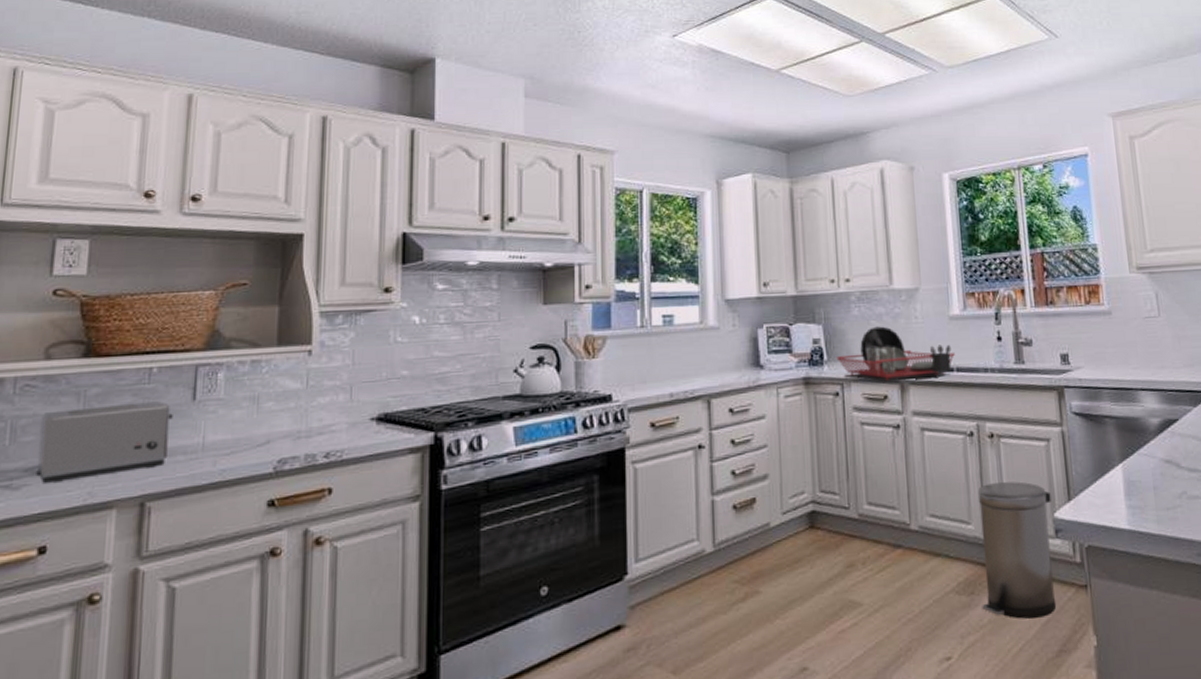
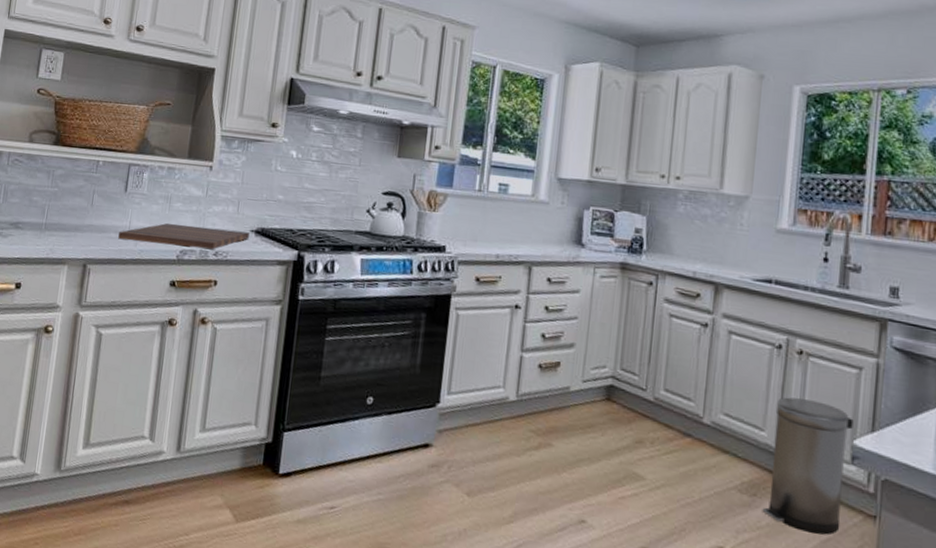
toaster: present [36,401,173,485] -> none [18,182,111,240]
cutting board: none [188,422,369,462] -> present [118,222,249,250]
dish rack: present [836,326,955,384] -> none [655,226,776,287]

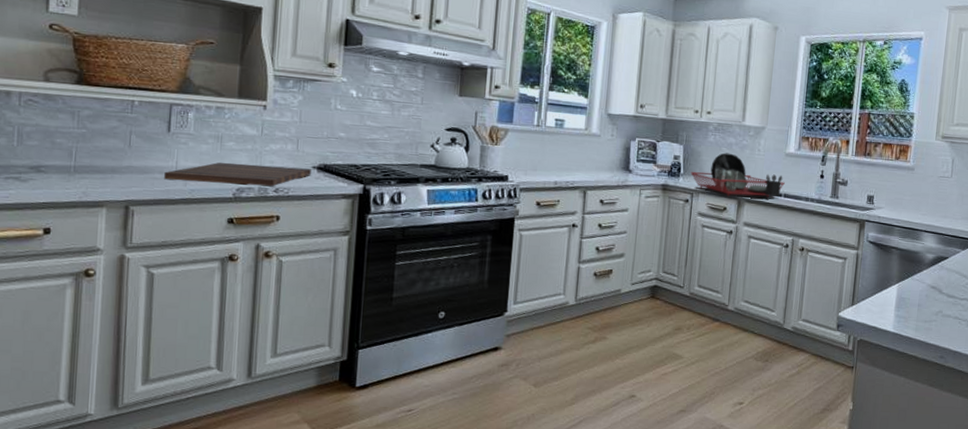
dish rack: none [655,226,776,287] -> present [690,153,785,200]
pedal bin: present [762,397,854,535] -> none [772,284,839,385]

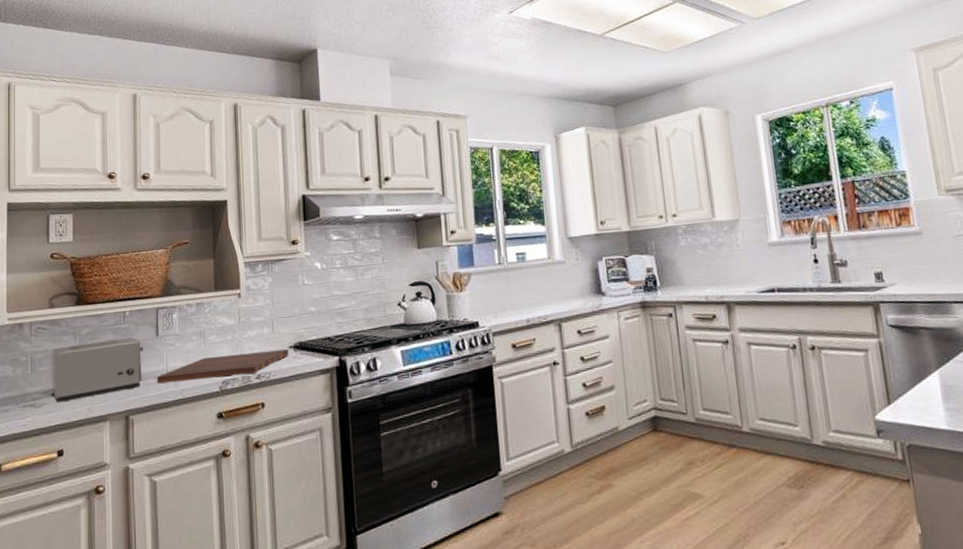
toaster: none [40,124,152,182] -> present [51,337,143,403]
dish rack: present [690,153,785,200] -> none [668,254,775,305]

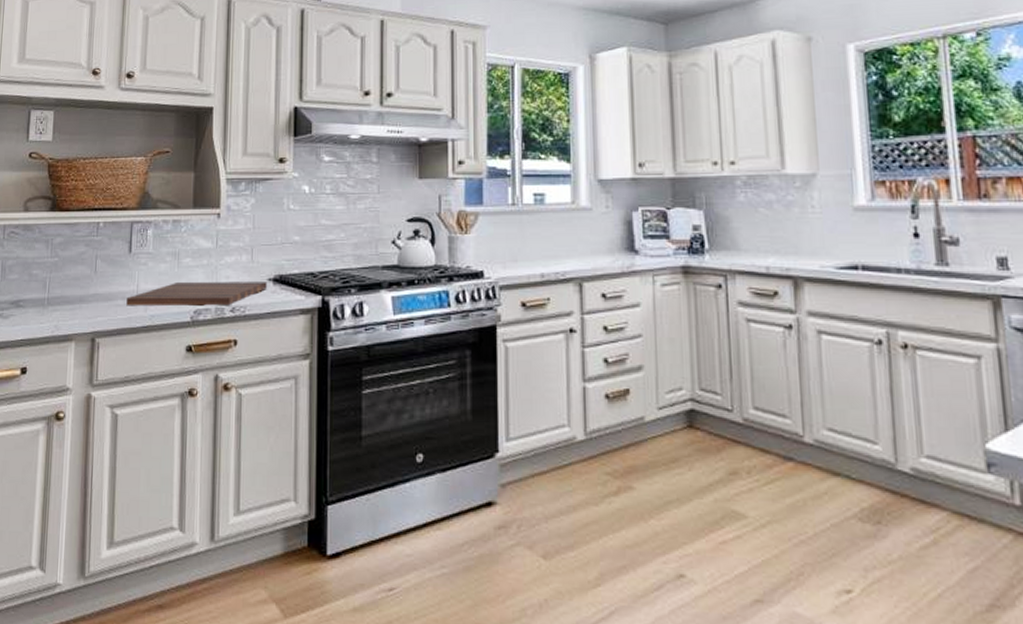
toaster: present [51,337,143,403] -> none [19,252,115,316]

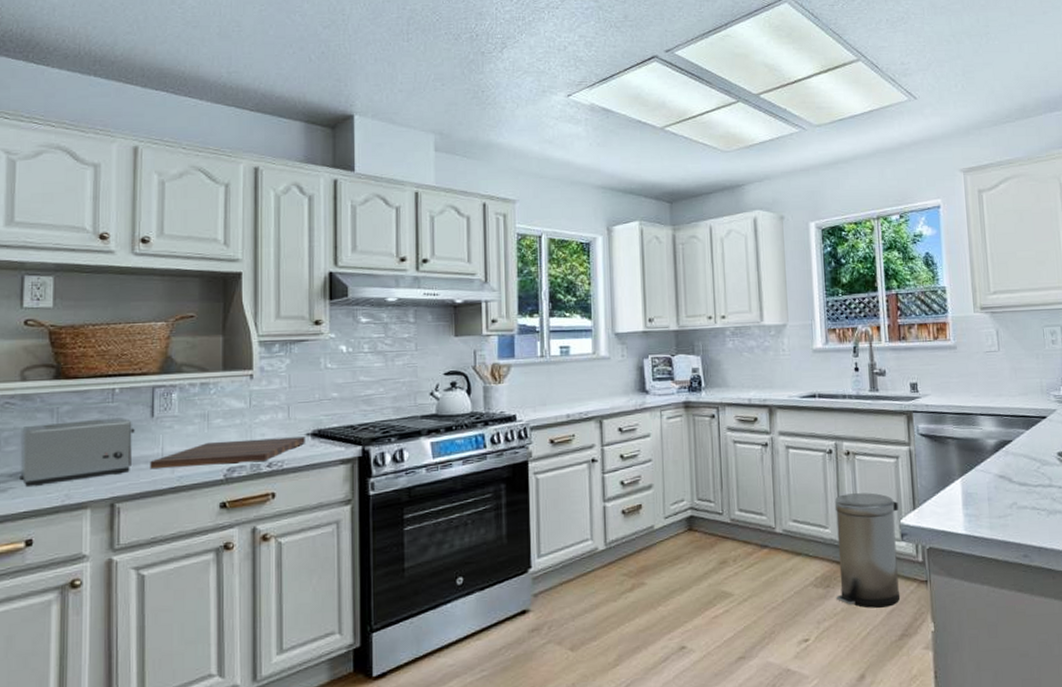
toaster: none [19,252,115,316] -> present [19,417,135,488]
pedal bin: none [886,401,986,563] -> present [834,492,899,608]

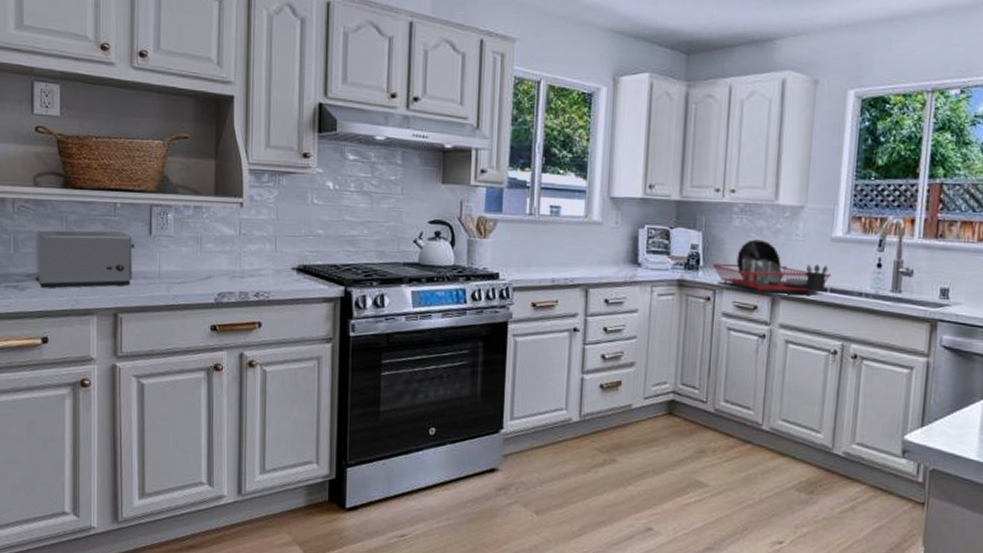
cutting board: present [150,437,305,470] -> none [148,265,291,291]
dish rack: none [713,357,817,408] -> present [712,239,831,296]
pedal bin: present [834,492,899,608] -> none [819,400,905,523]

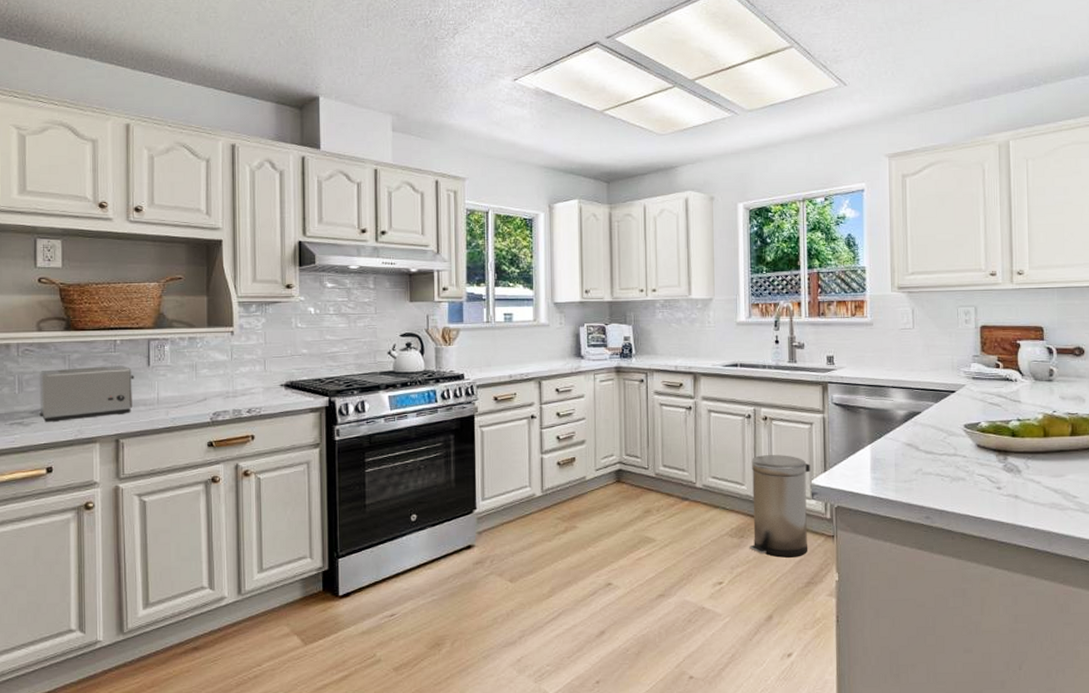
dish rack: present [712,239,831,296] -> none [642,328,739,374]
pedal bin: none [819,400,905,523] -> present [749,455,810,558]

